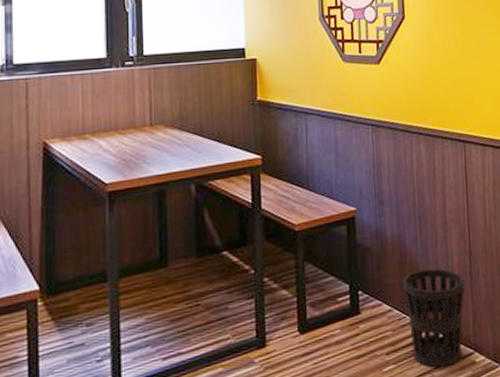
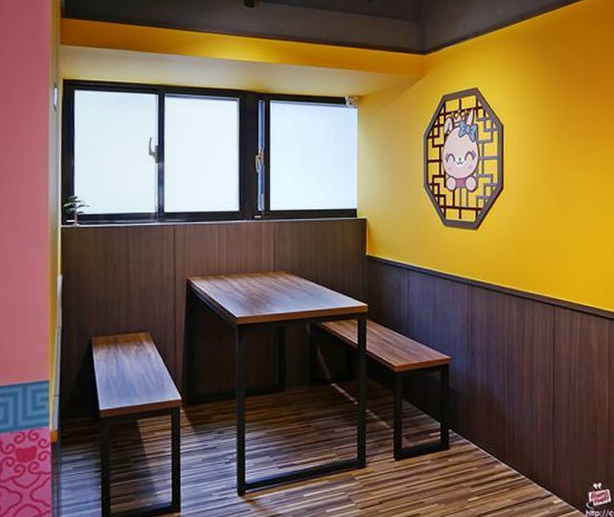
wastebasket: present [402,268,465,368] -> none [489,417,548,504]

